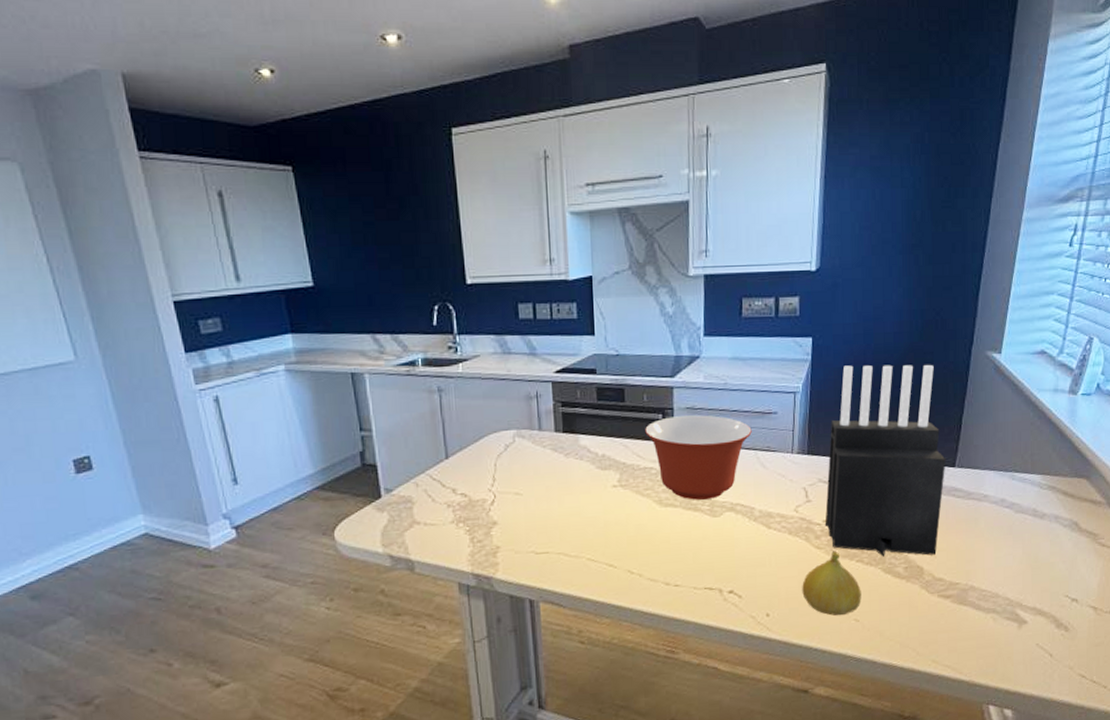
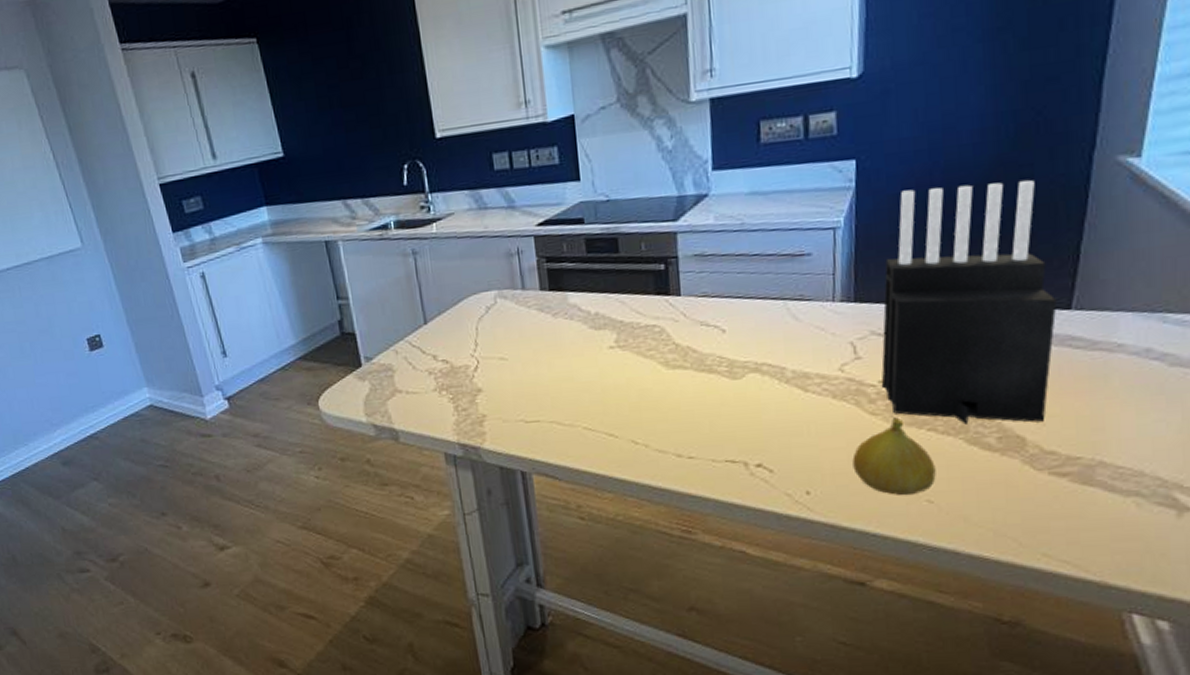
mixing bowl: present [645,415,752,500] -> none [645,262,779,361]

